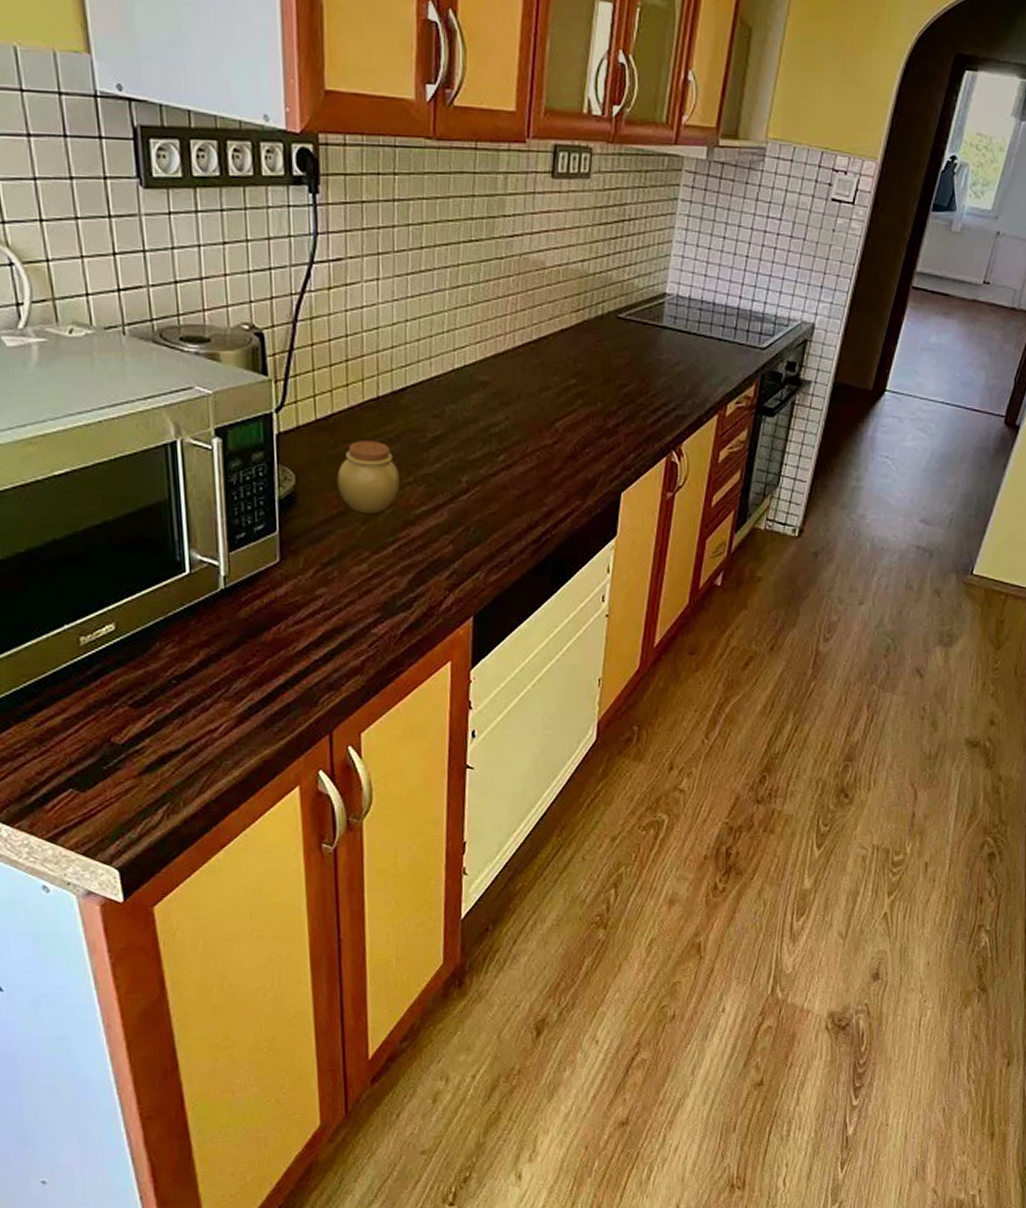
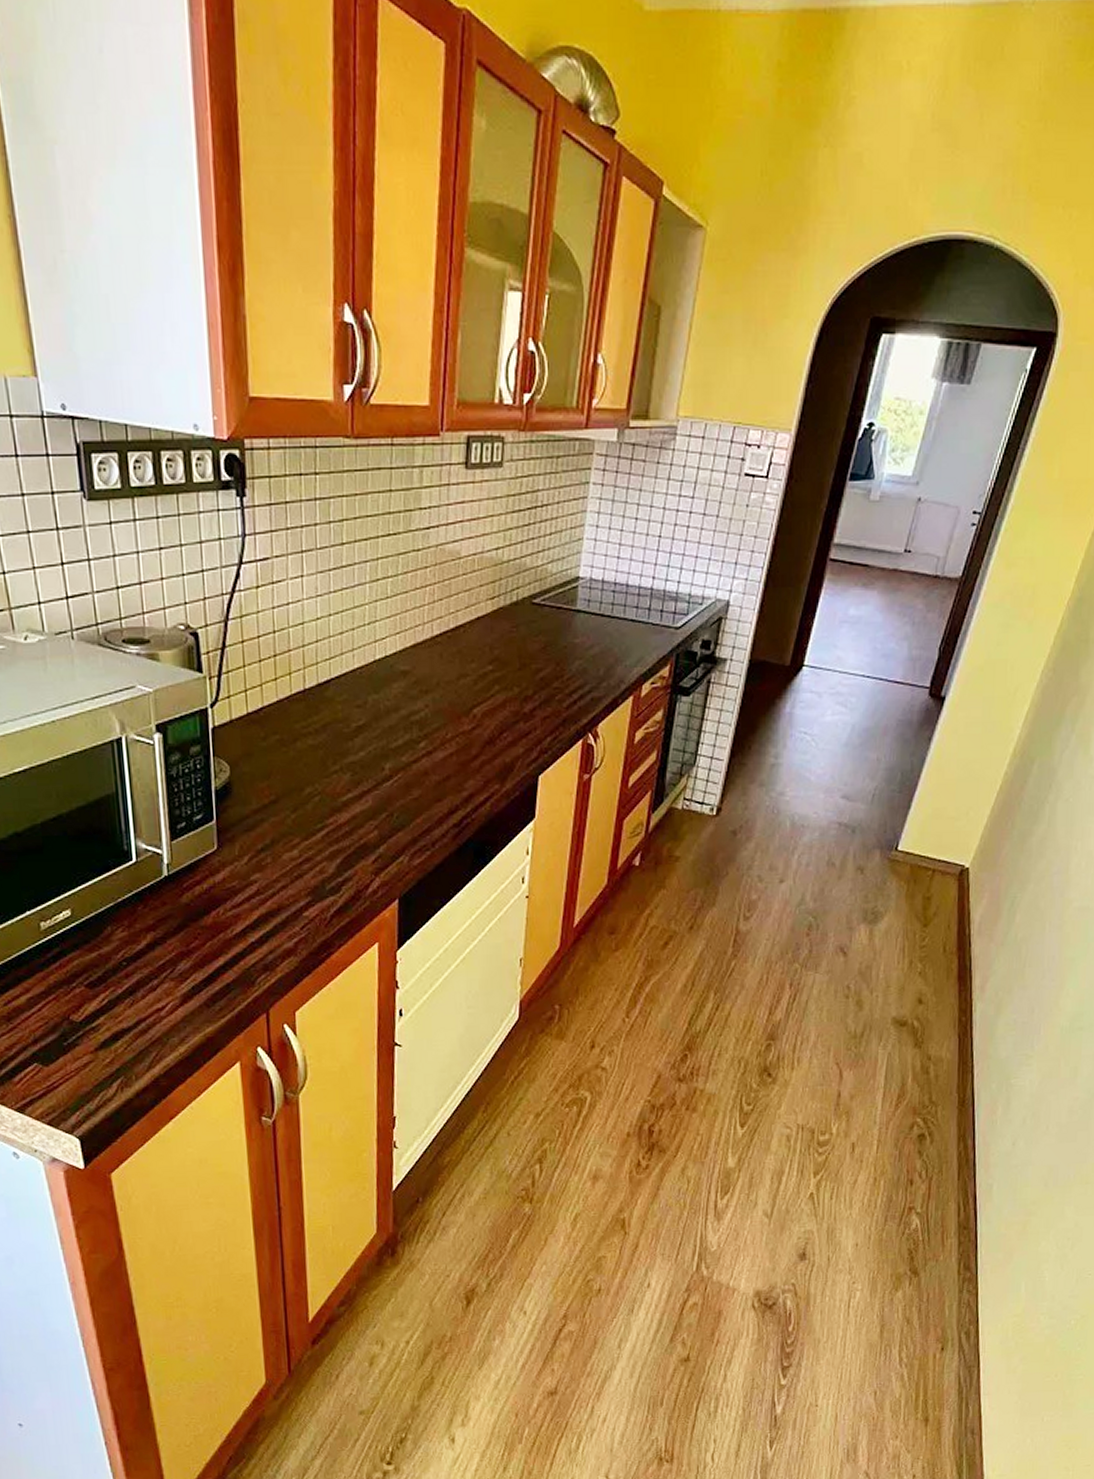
jar: present [337,441,401,513] -> none [268,732,328,802]

